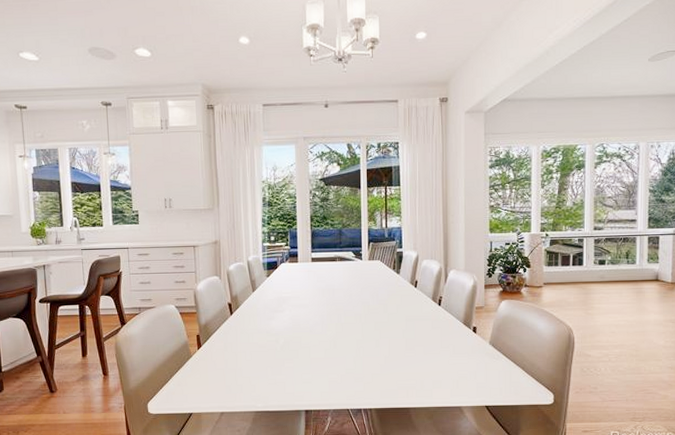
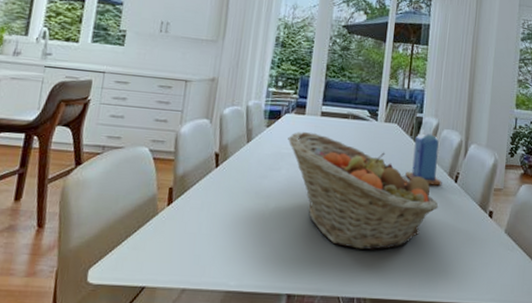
fruit basket: none [286,276,426,370] -> present [288,131,439,250]
candle: none [393,261,427,310] -> present [405,128,442,186]

